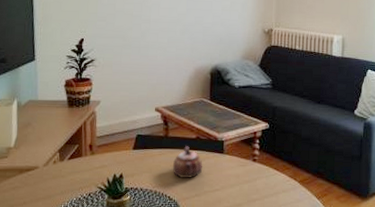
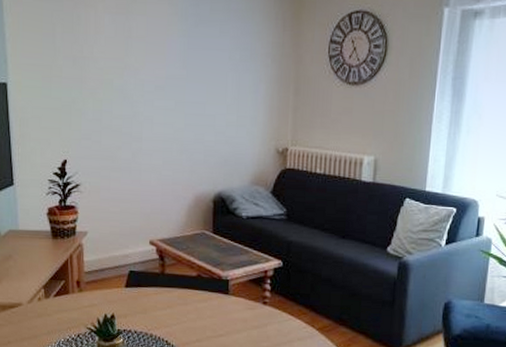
teapot: present [172,146,203,179] -> none [170,285,205,322]

